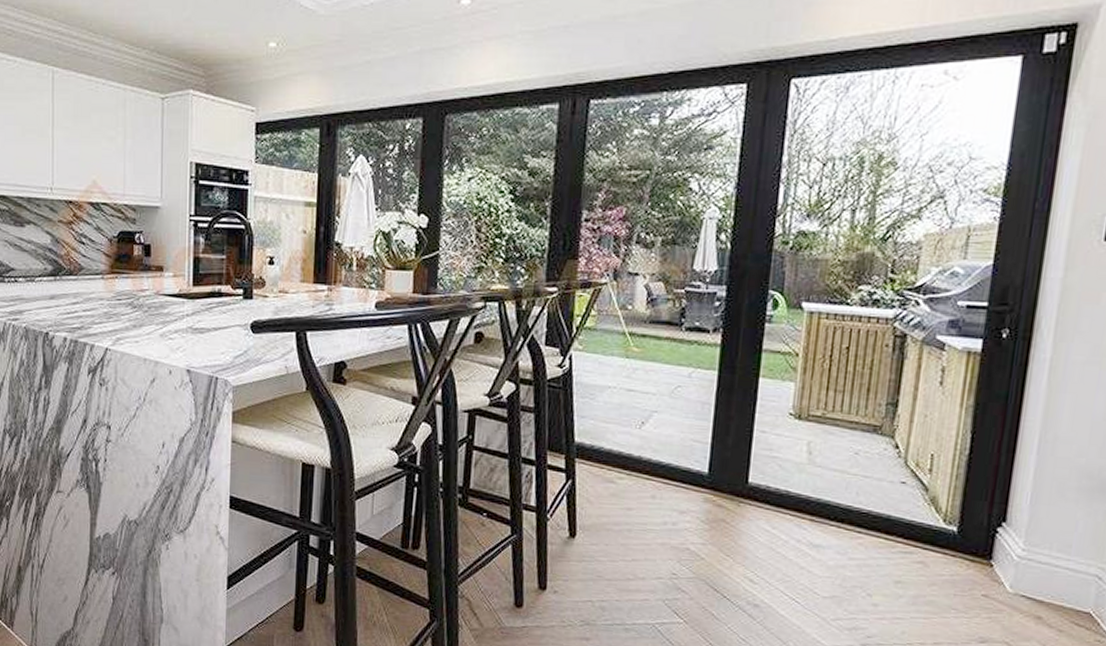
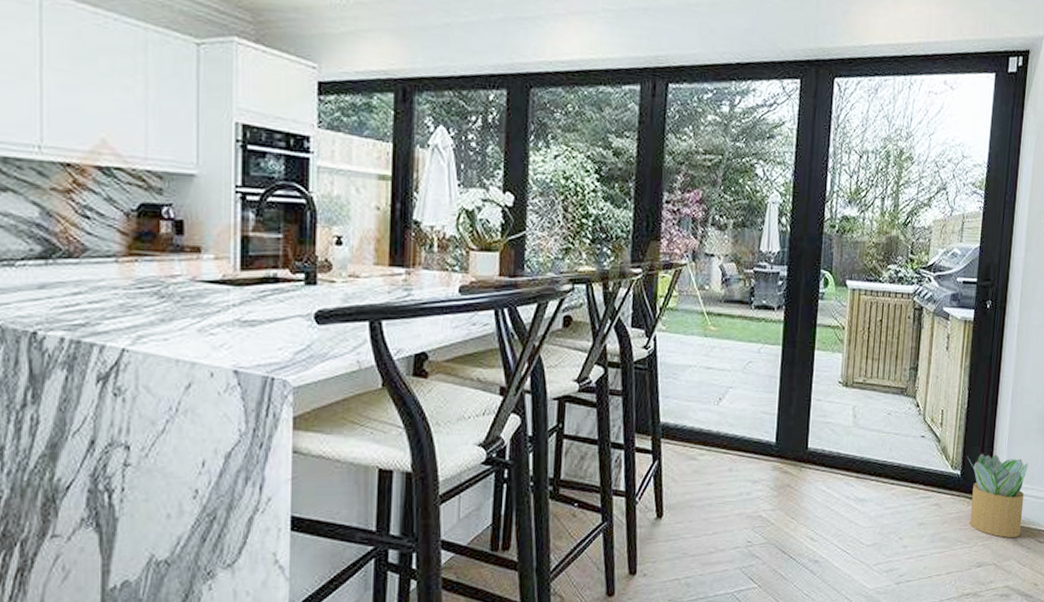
potted plant: none [968,509,1063,615] -> present [968,453,1028,538]

